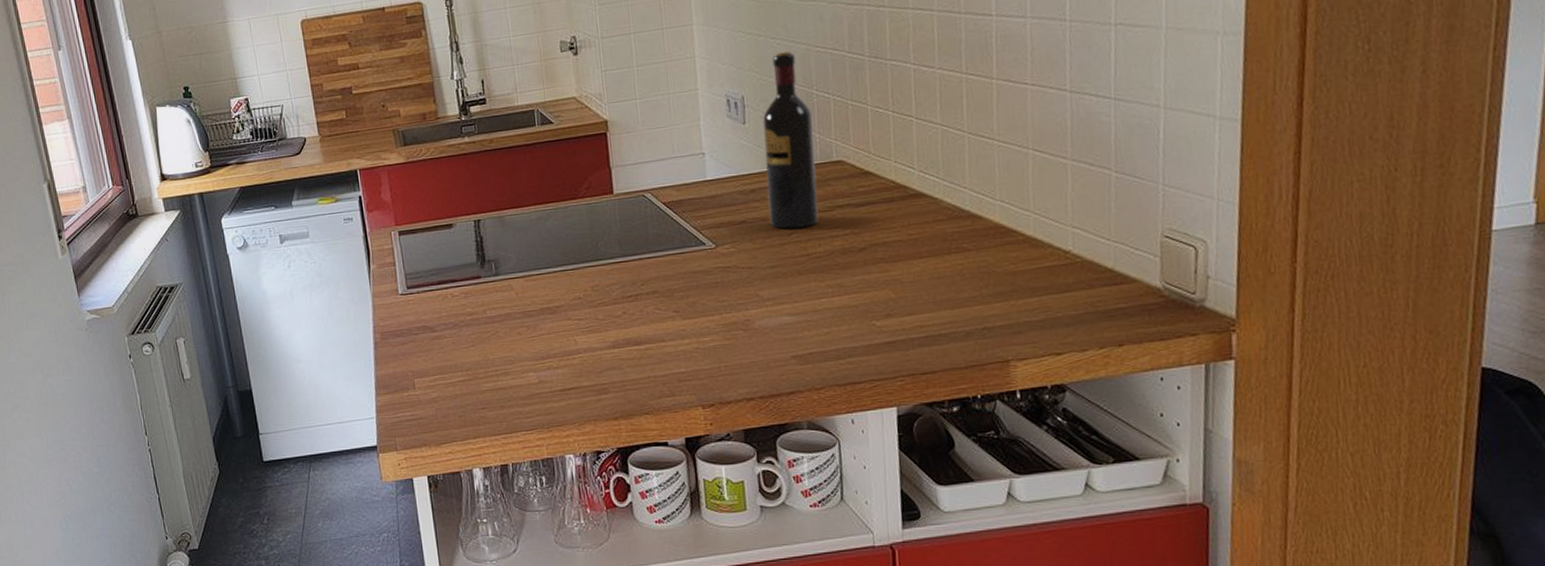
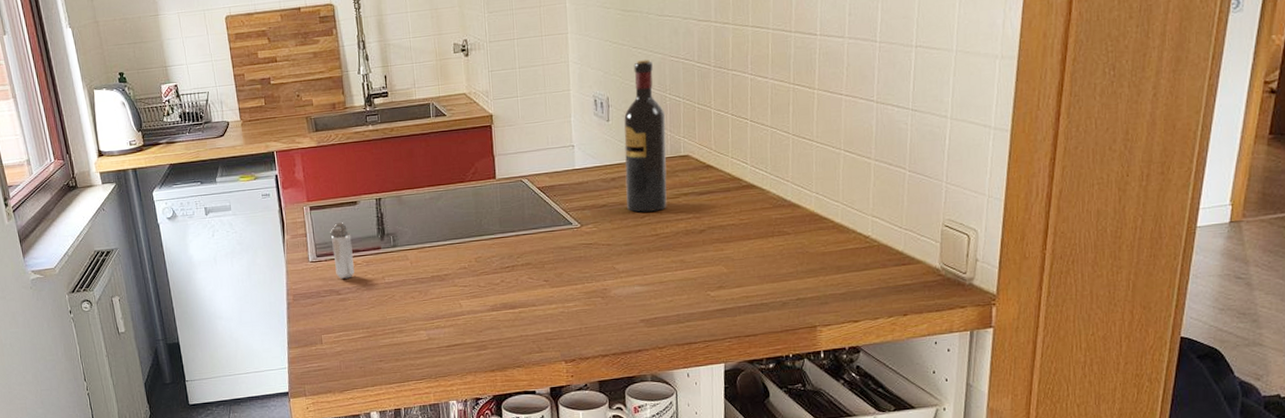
shaker: none [422,248,451,314] -> present [330,222,354,279]

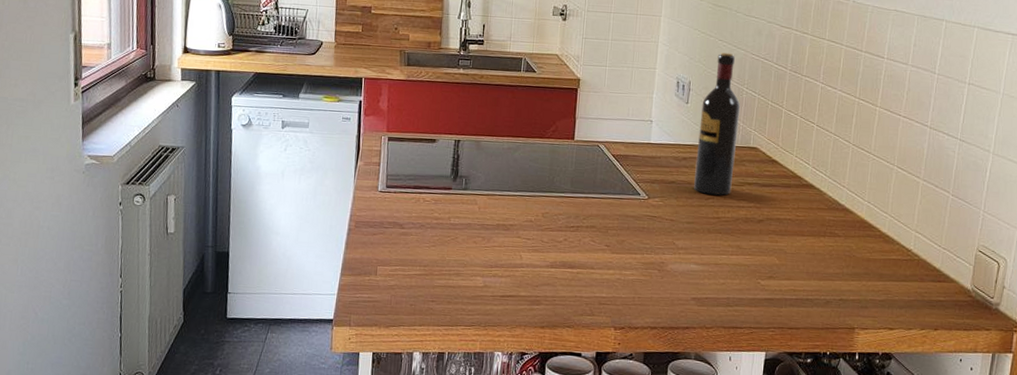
shaker: present [330,222,354,279] -> none [403,157,425,214]

